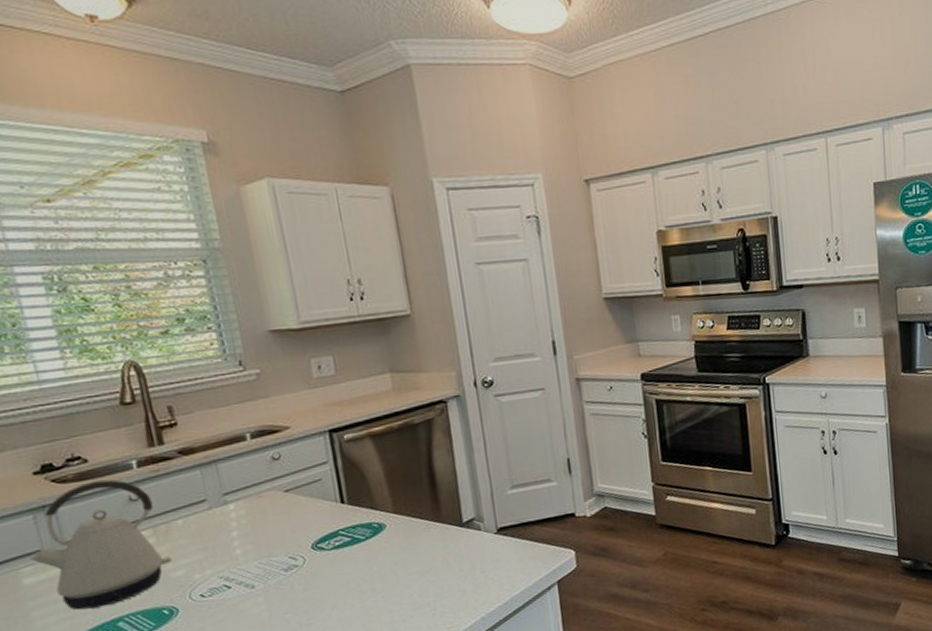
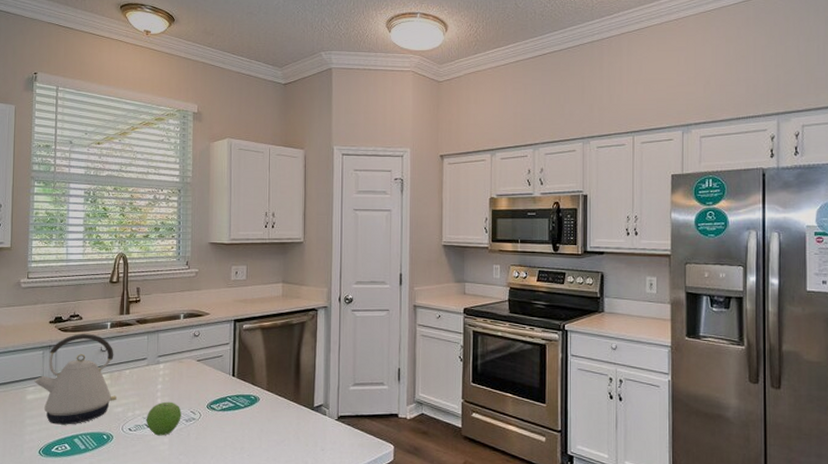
fruit: none [223,549,277,597] -> present [146,401,181,436]

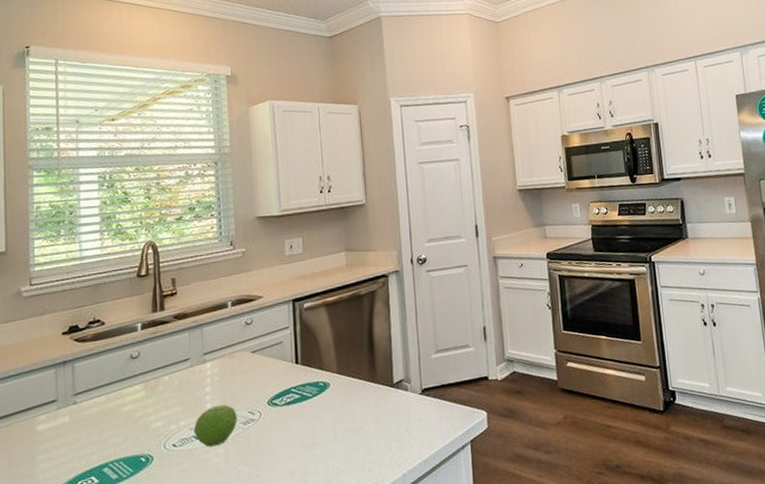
kettle: present [34,333,118,425] -> none [46,340,156,456]

